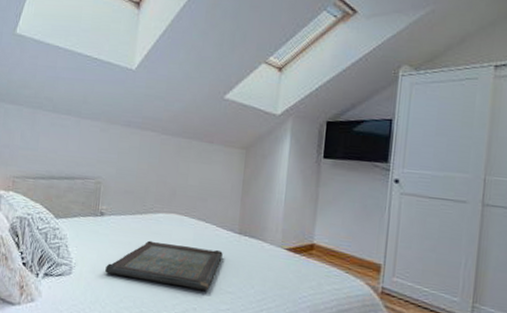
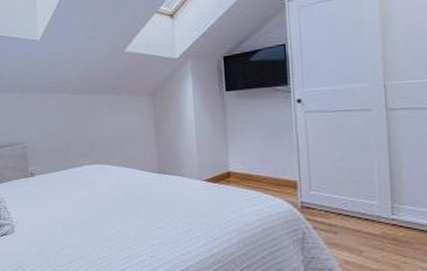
serving tray: present [105,240,223,291] -> none [43,190,147,229]

